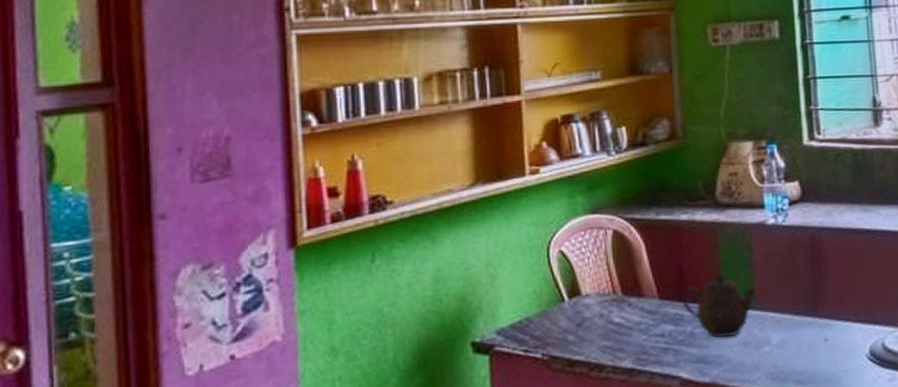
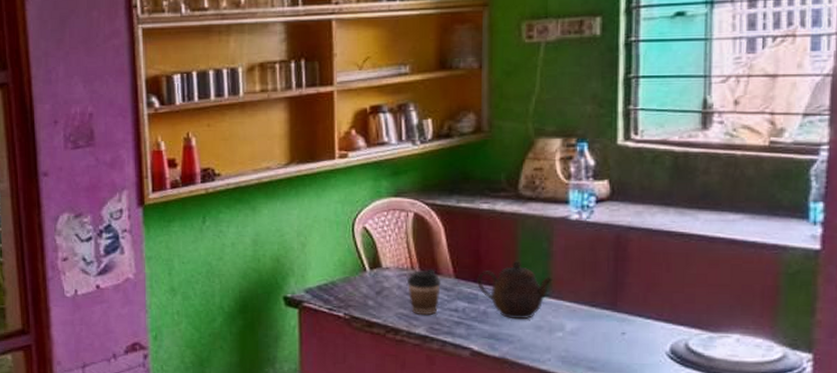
coffee cup: none [610,292,645,345] -> present [407,269,441,315]

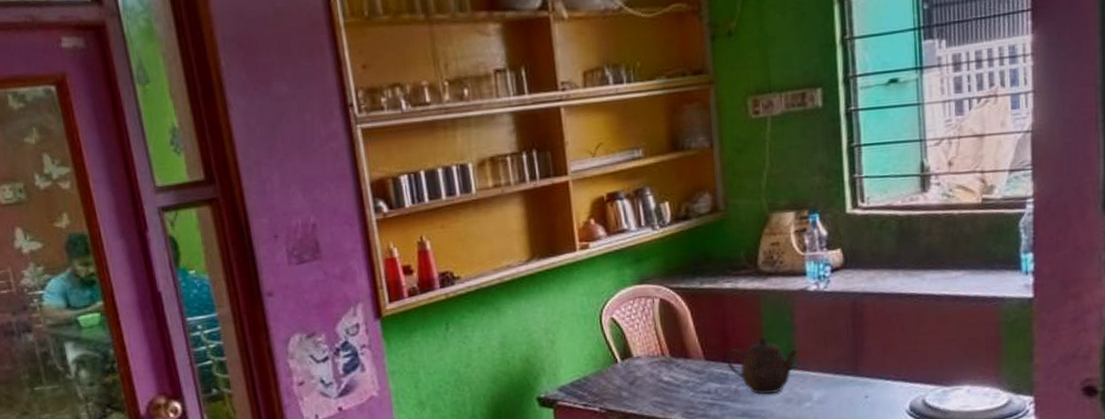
coffee cup: present [407,269,441,315] -> none [659,354,692,401]

